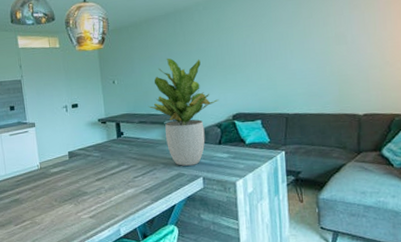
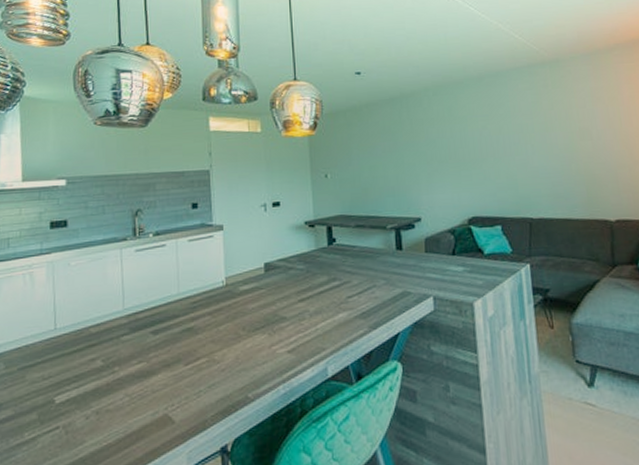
potted plant: present [147,58,219,166] -> none [367,149,452,282]

